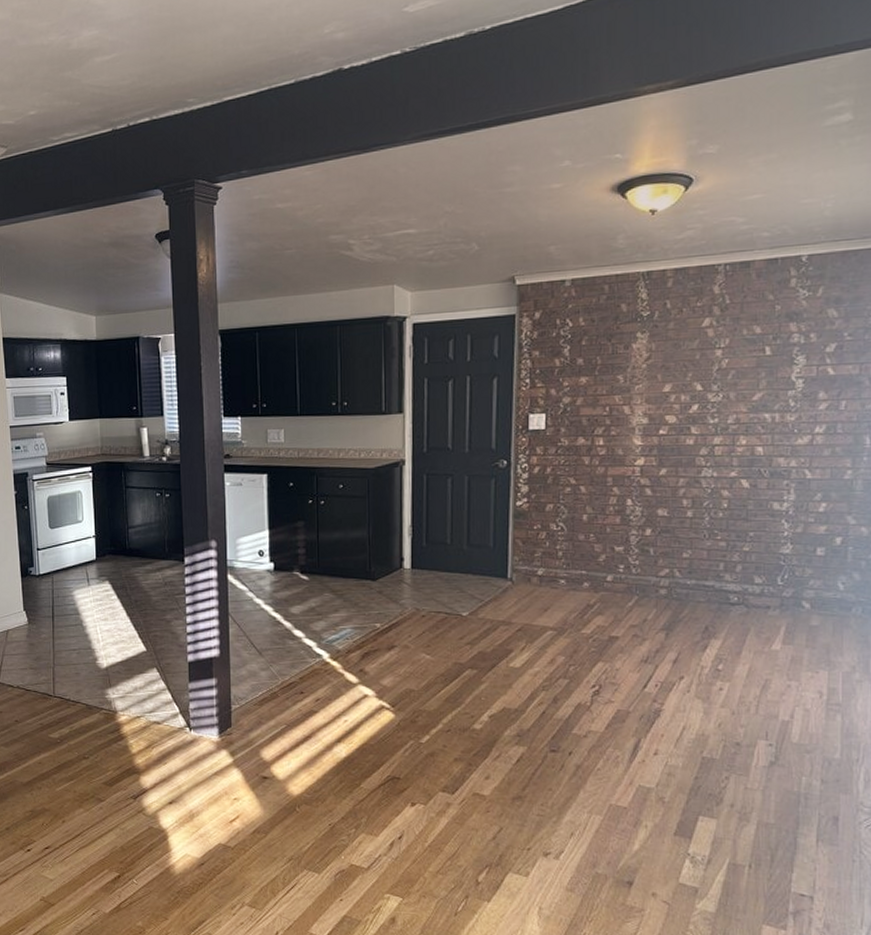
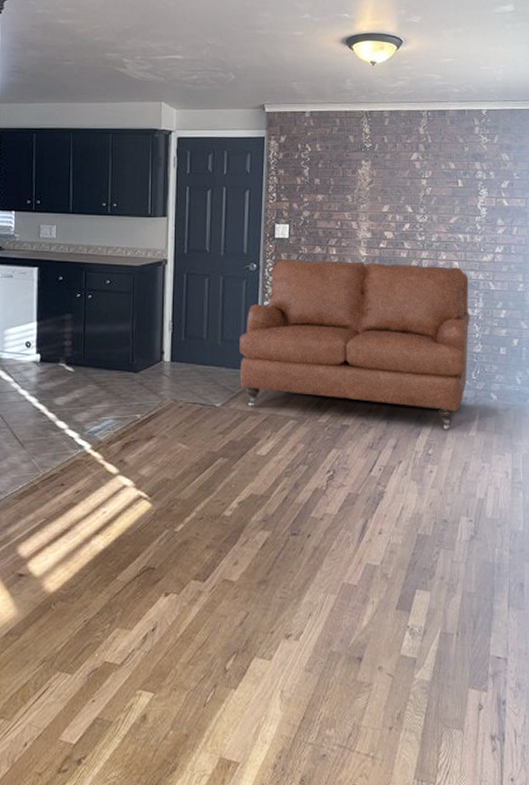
sofa: none [488,452,777,644] -> present [240,258,470,431]

